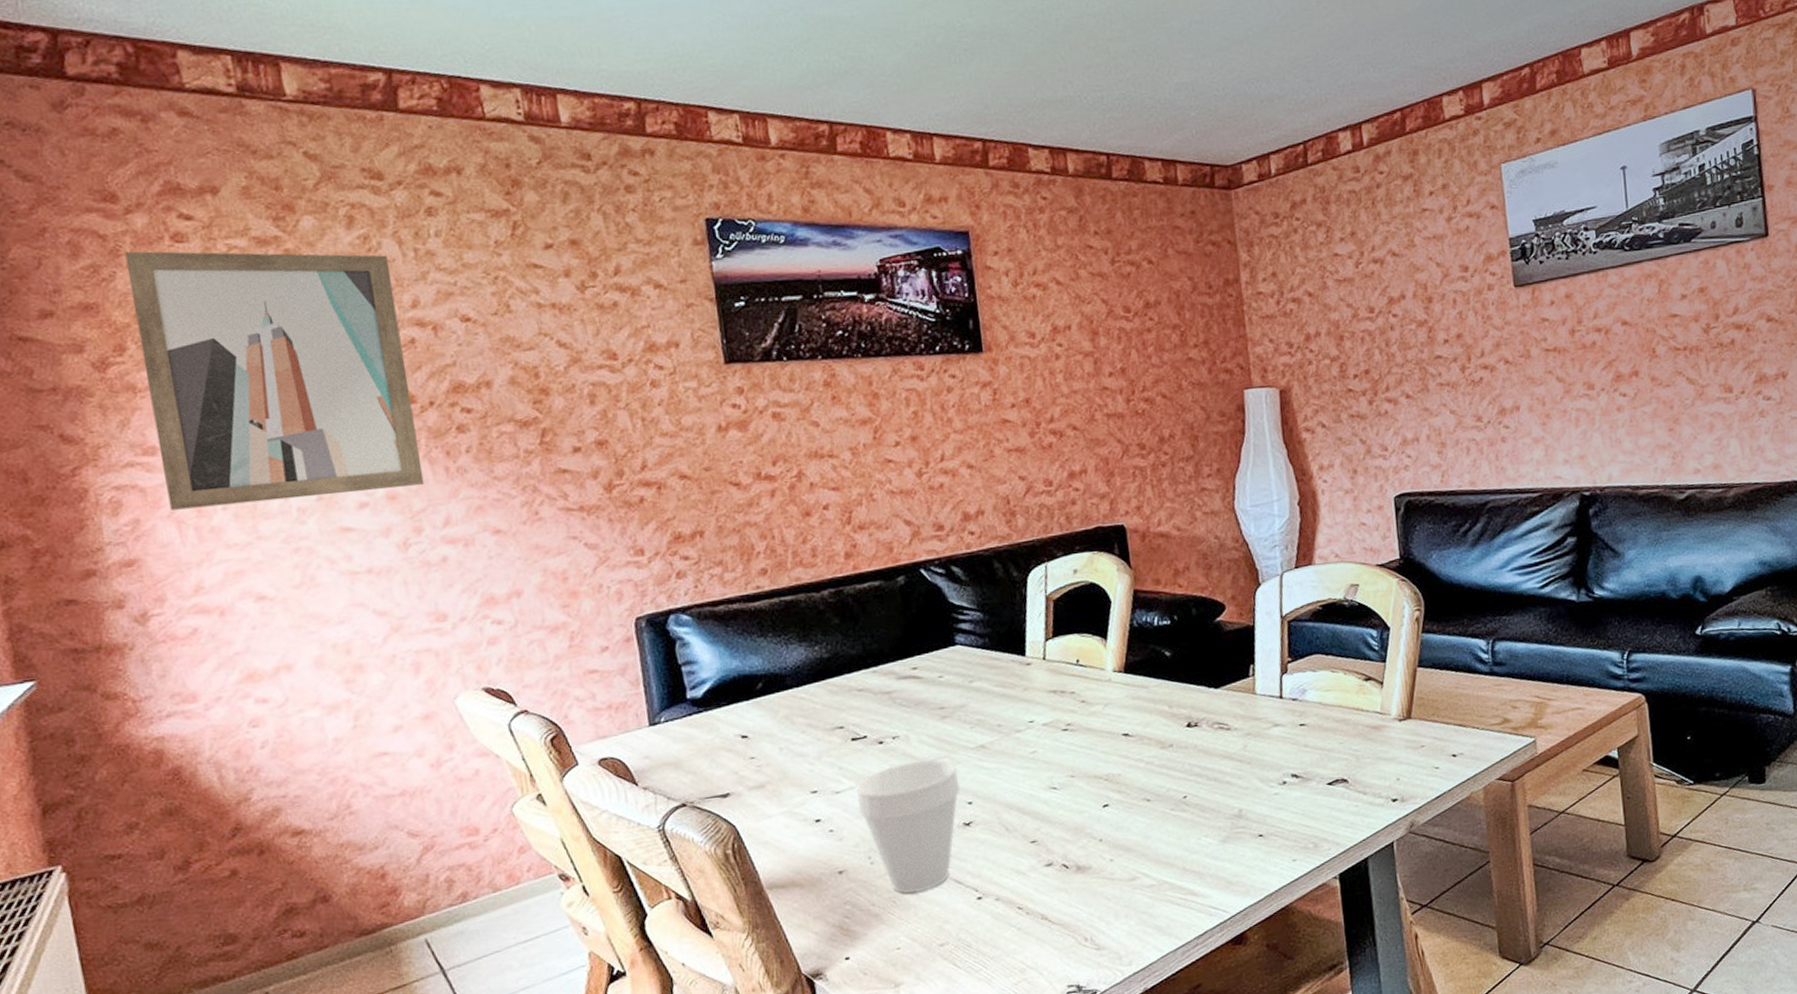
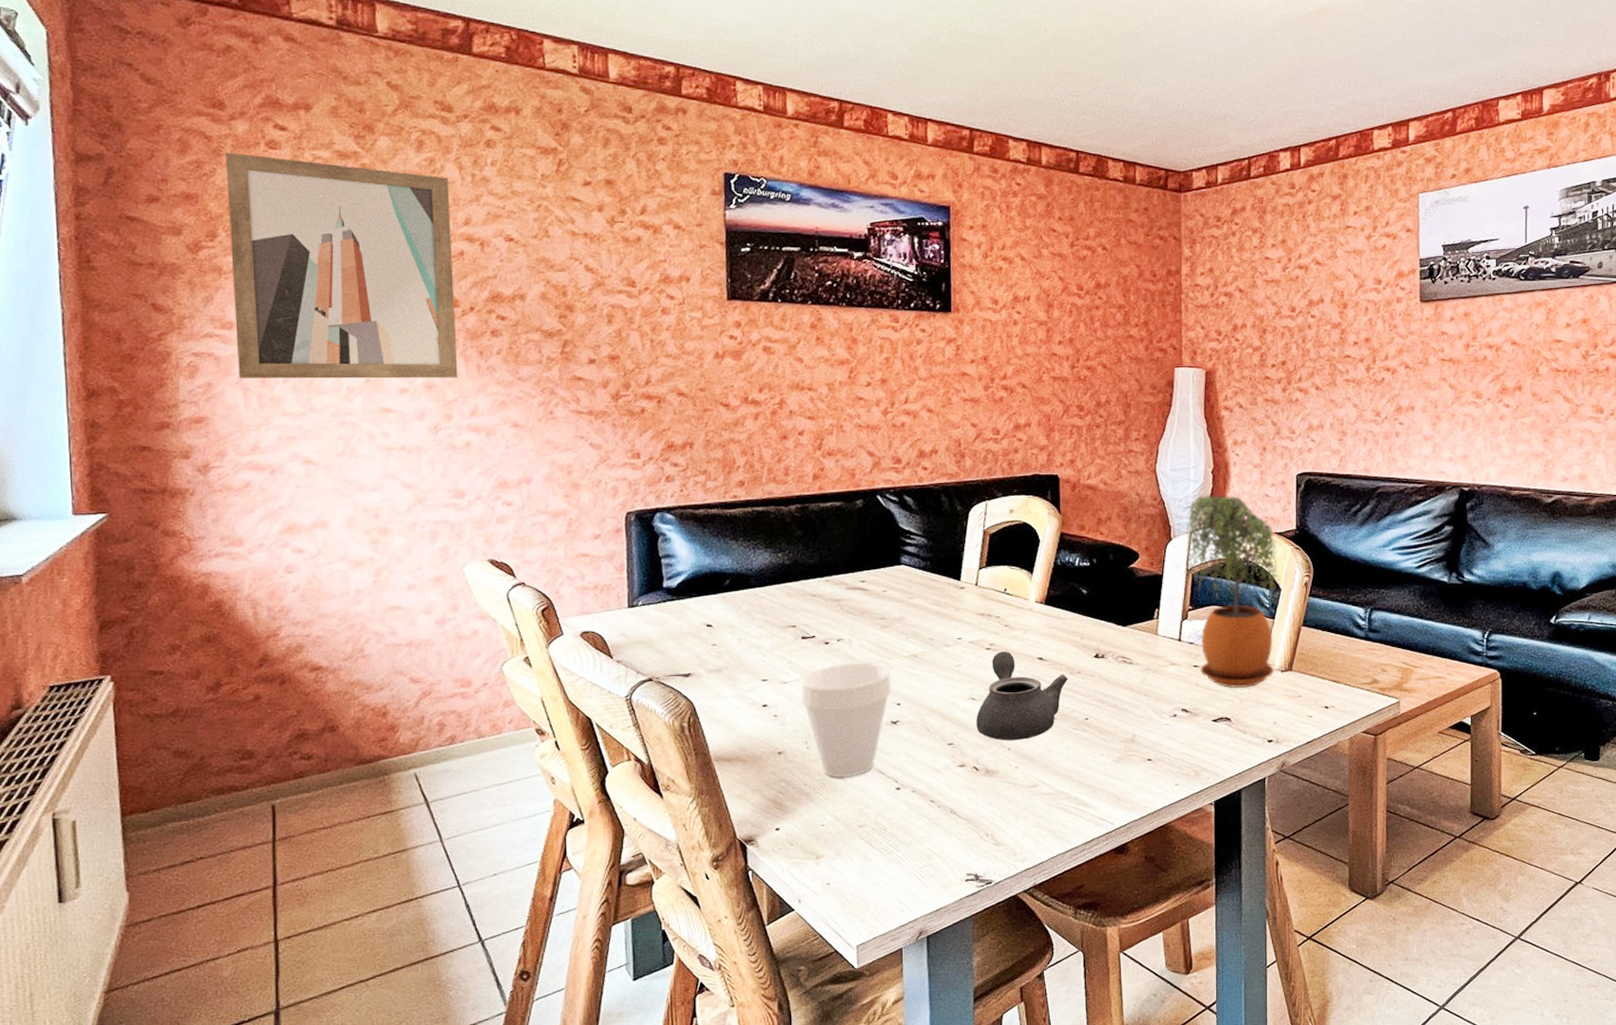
teapot: none [1059,730,1159,832] -> present [976,651,1068,741]
potted plant: none [1275,528,1391,745] -> present [1183,495,1281,688]

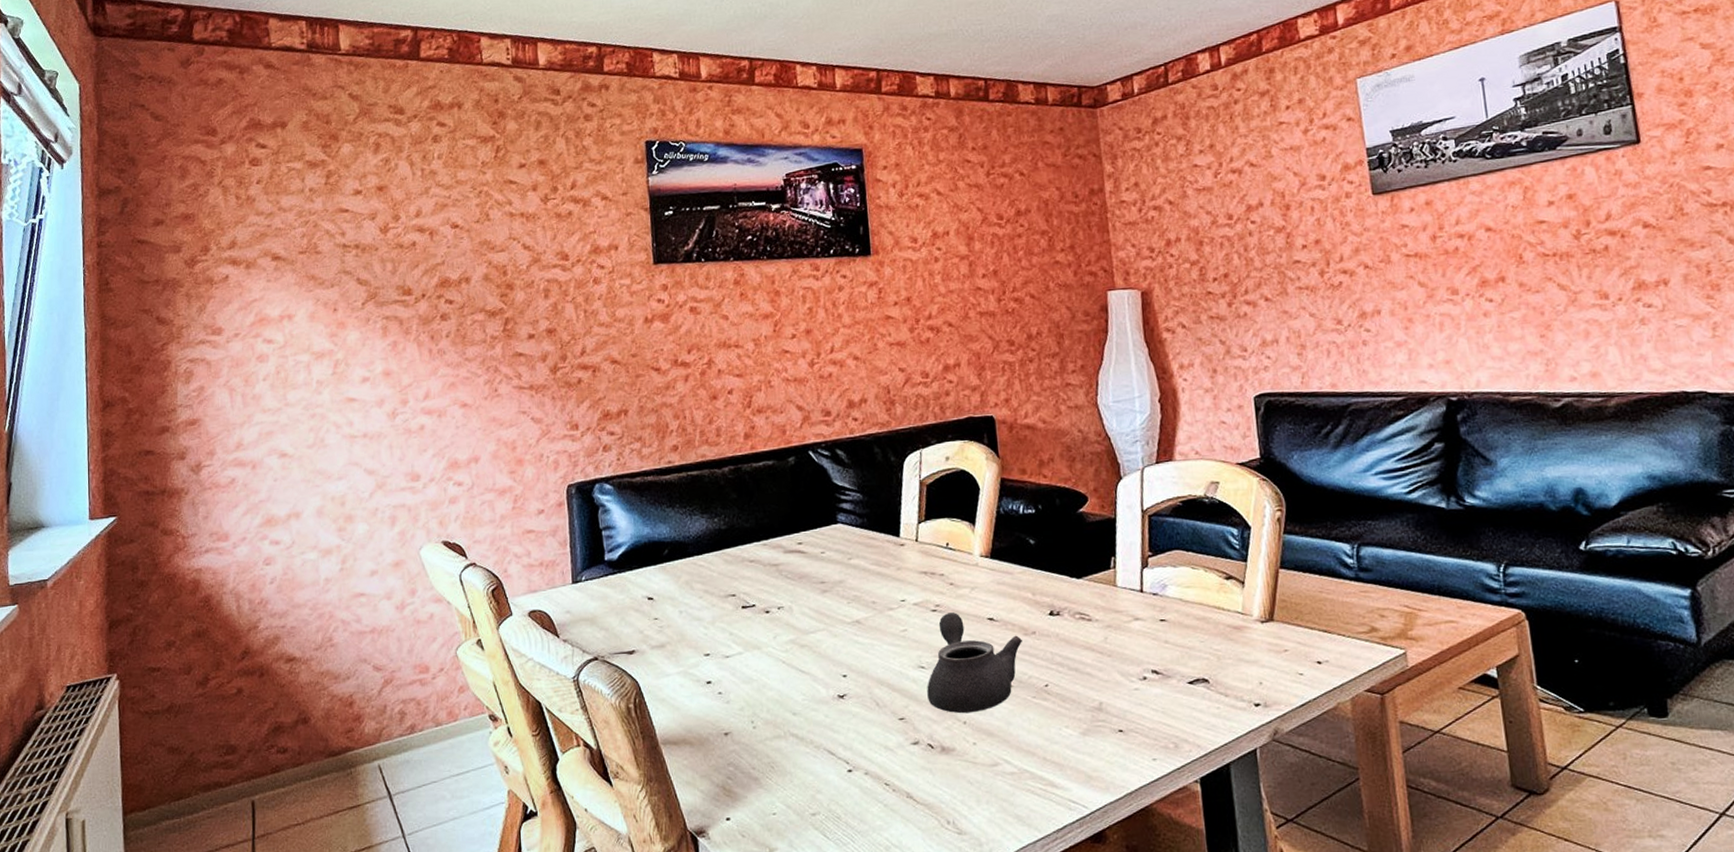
wall art: present [225,152,458,379] -> none [217,173,412,380]
cup: present [801,662,891,778] -> none [743,630,836,760]
potted plant: present [1183,495,1281,688] -> none [1136,425,1253,644]

